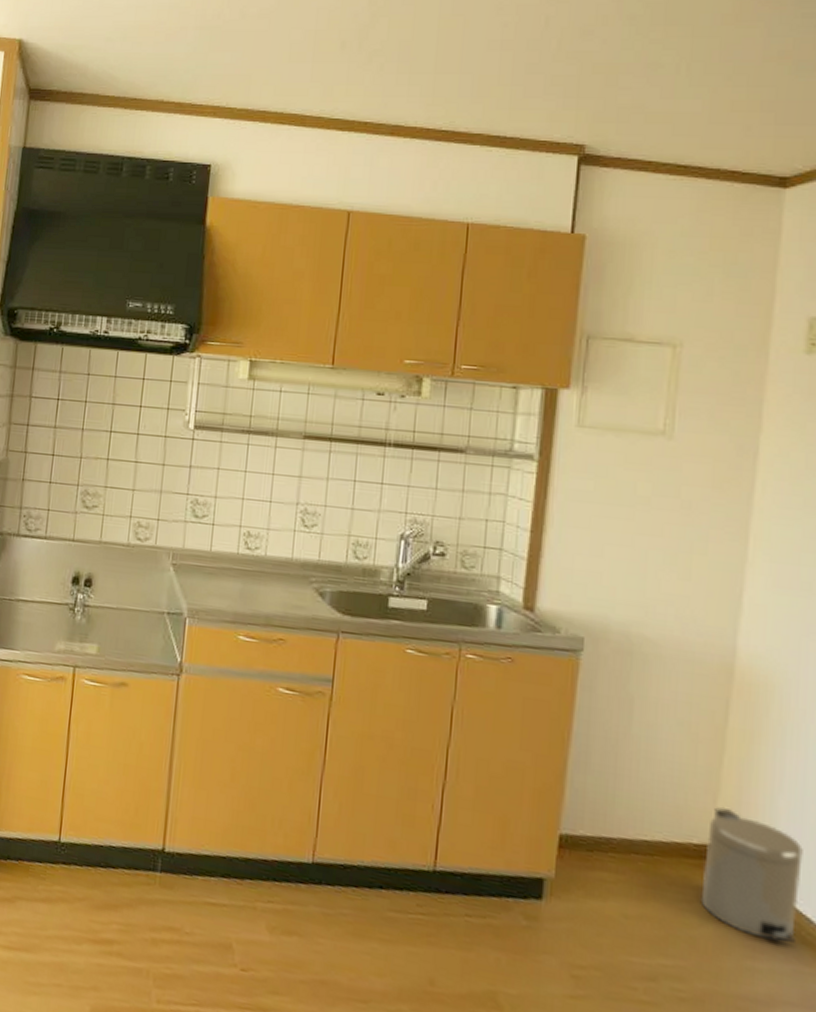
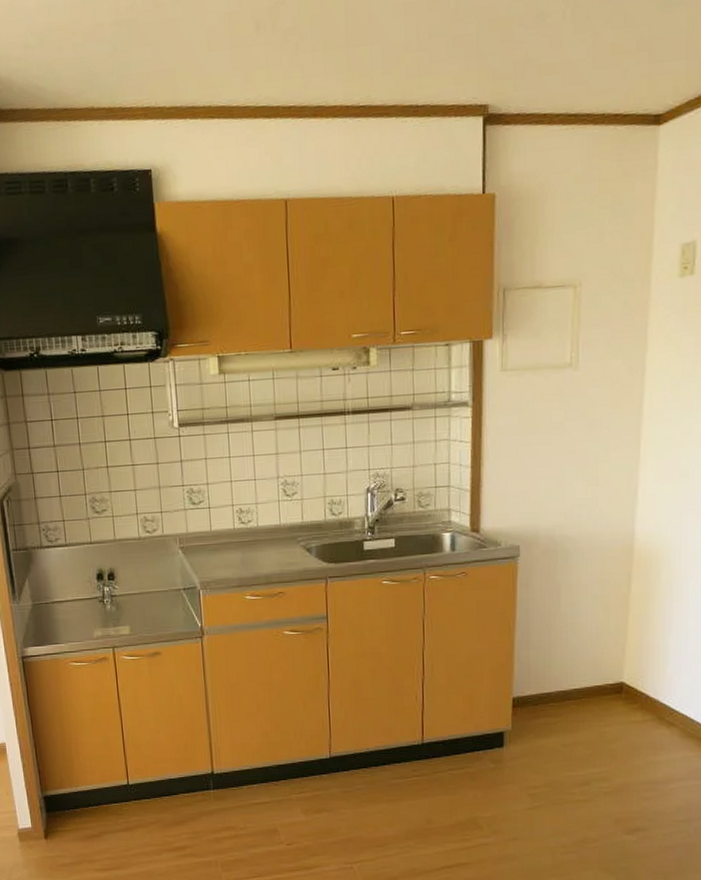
trash can: present [700,806,803,943] -> none [616,653,687,740]

